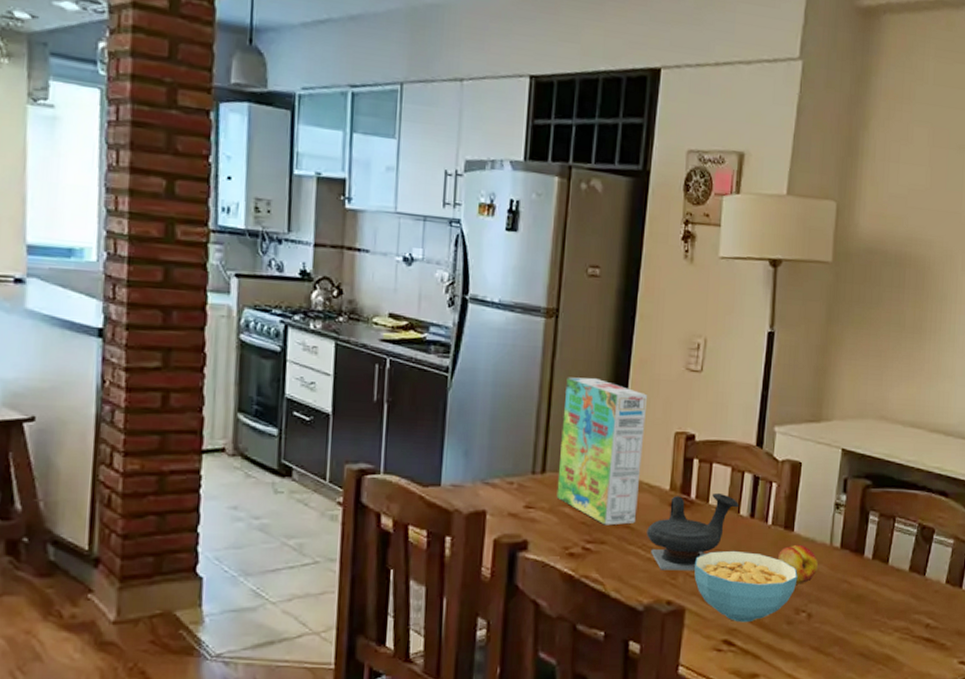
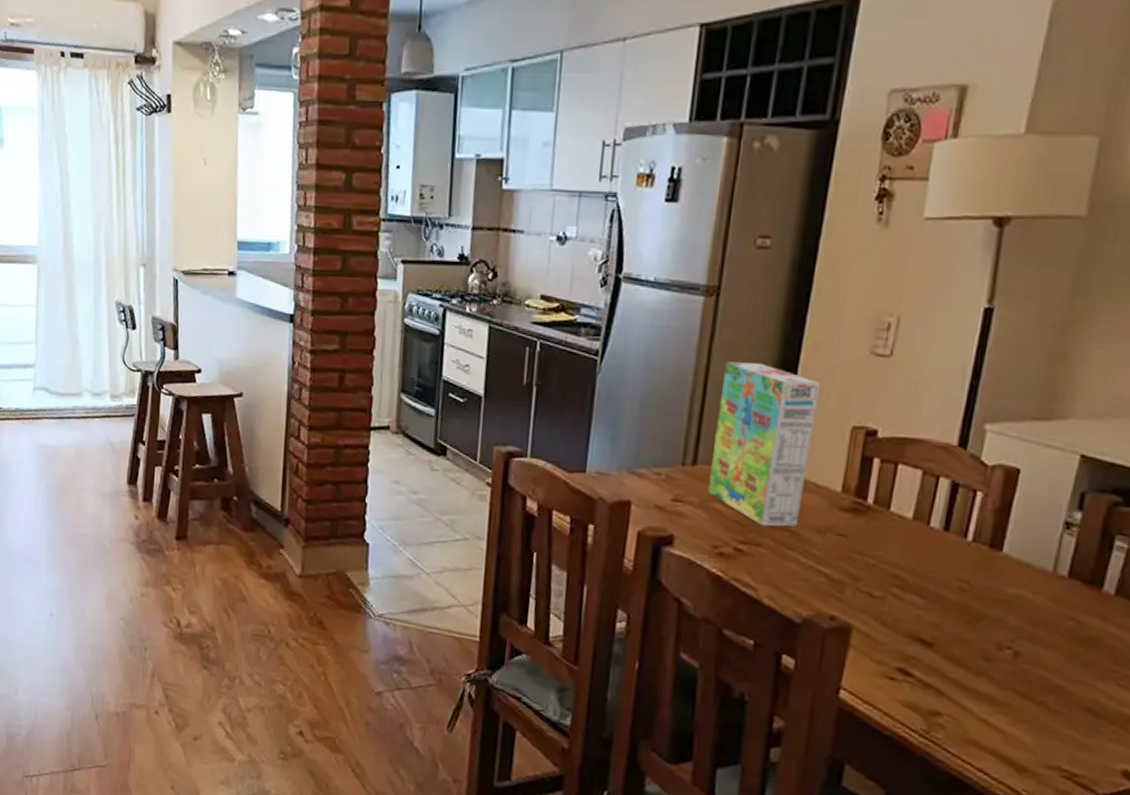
teapot: present [646,492,740,571] -> none [810,498,930,586]
cereal bowl: present [694,550,798,623] -> none [866,566,1004,652]
fruit: present [777,544,819,584] -> none [976,567,1035,616]

